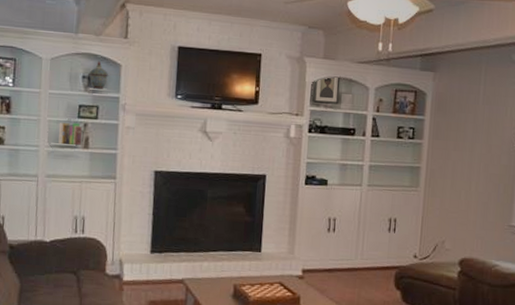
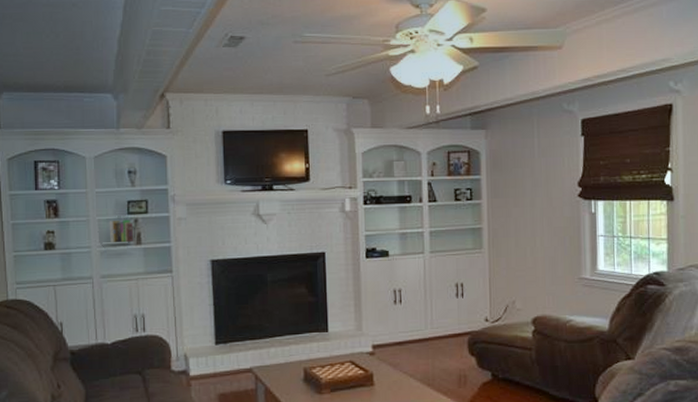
decorative jar: present [88,61,109,89] -> none [134,154,155,183]
picture frame: present [313,75,341,104] -> none [365,143,392,173]

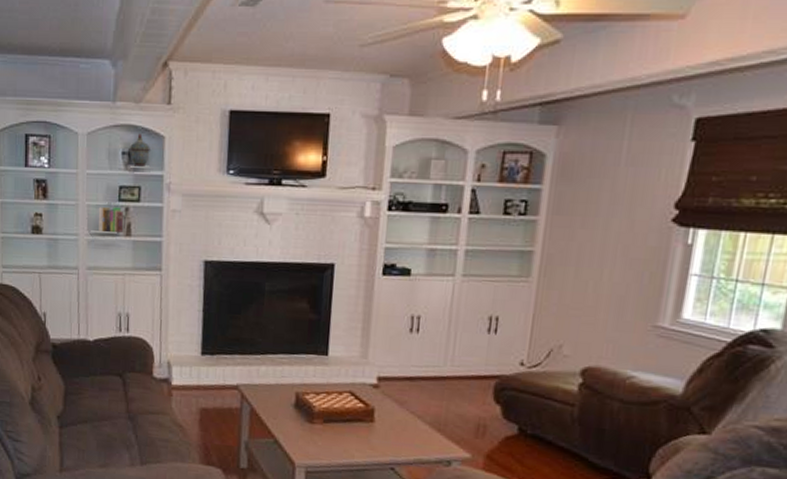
decorative jar: none [134,154,155,183] -> present [129,133,152,167]

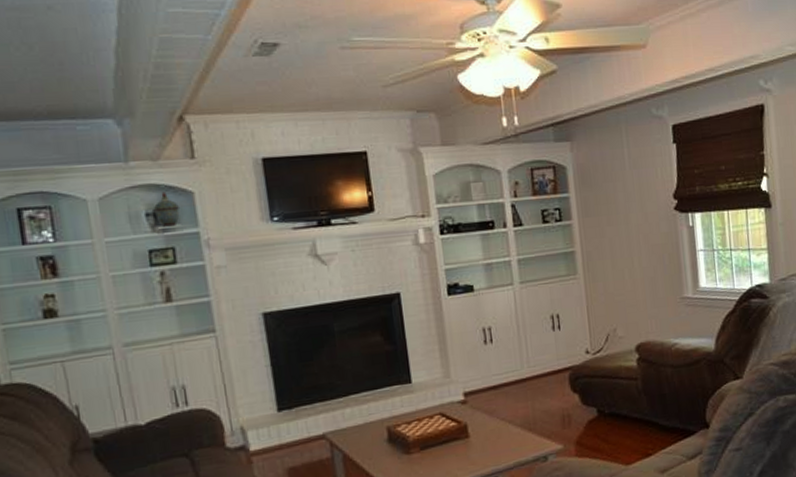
books: present [98,207,124,233] -> none [126,272,162,304]

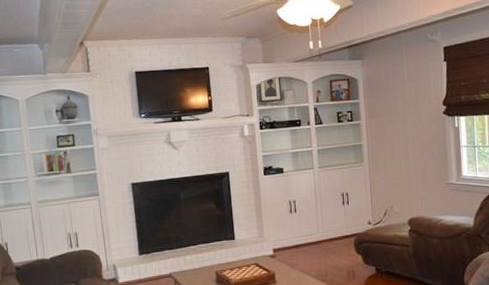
books: none [126,272,162,304] -> present [42,152,65,173]
picture frame: none [437,162,469,199] -> present [259,75,283,103]

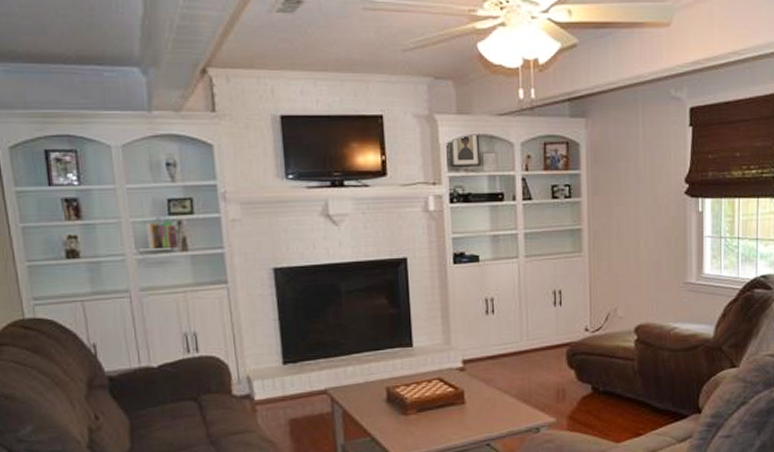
decorative jar: present [61,95,79,120] -> none [173,143,200,177]

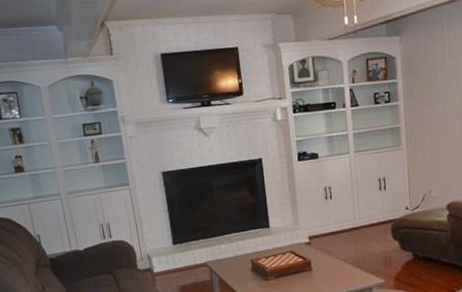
books: present [145,221,179,250] -> none [68,140,93,163]
decorative jar: none [173,143,200,177] -> present [85,80,104,107]

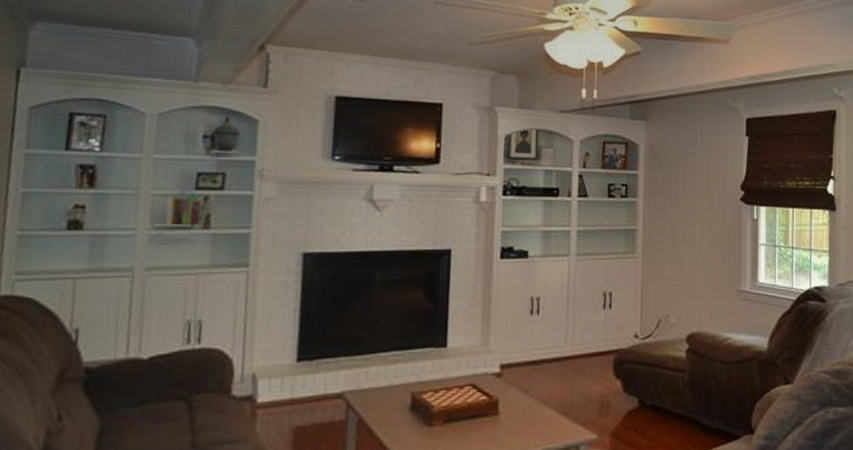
books: none [68,140,93,163] -> present [166,196,202,226]

